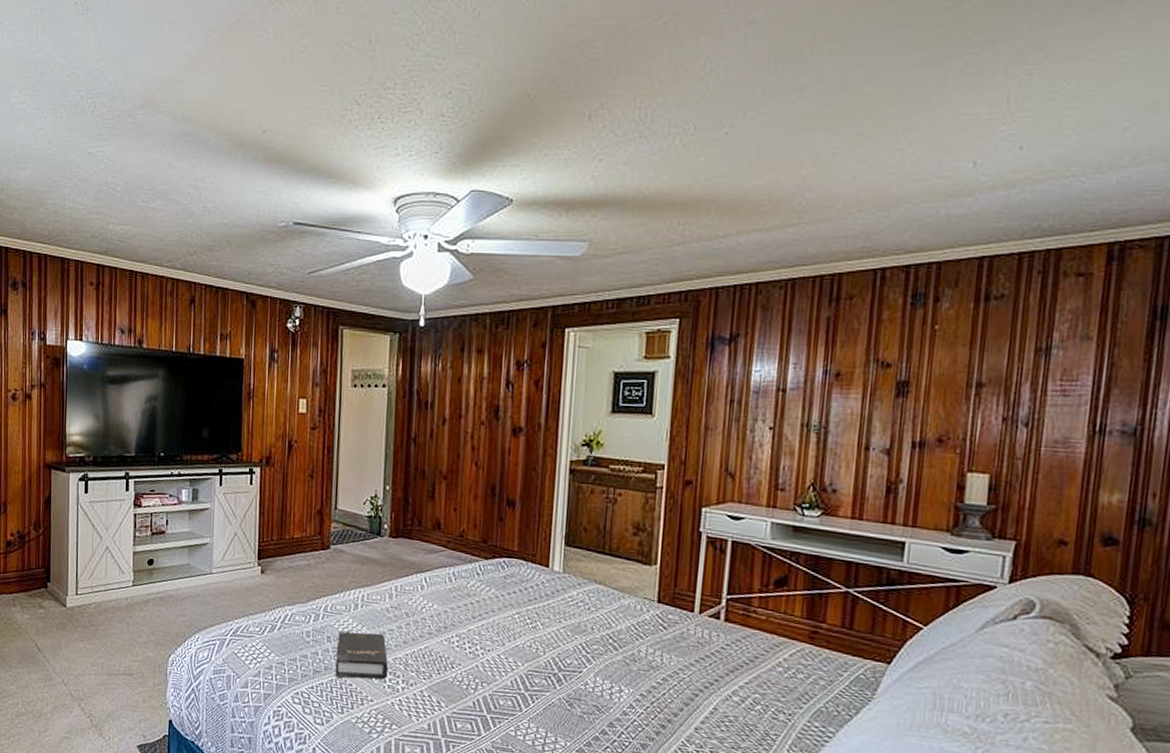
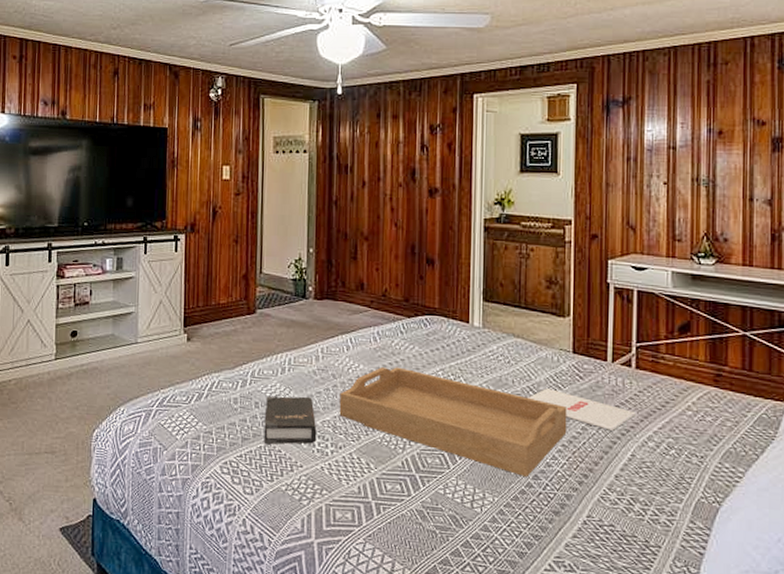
serving tray: none [411,608,648,724] -> present [339,367,567,477]
magazine: none [607,637,721,683] -> present [528,388,636,431]

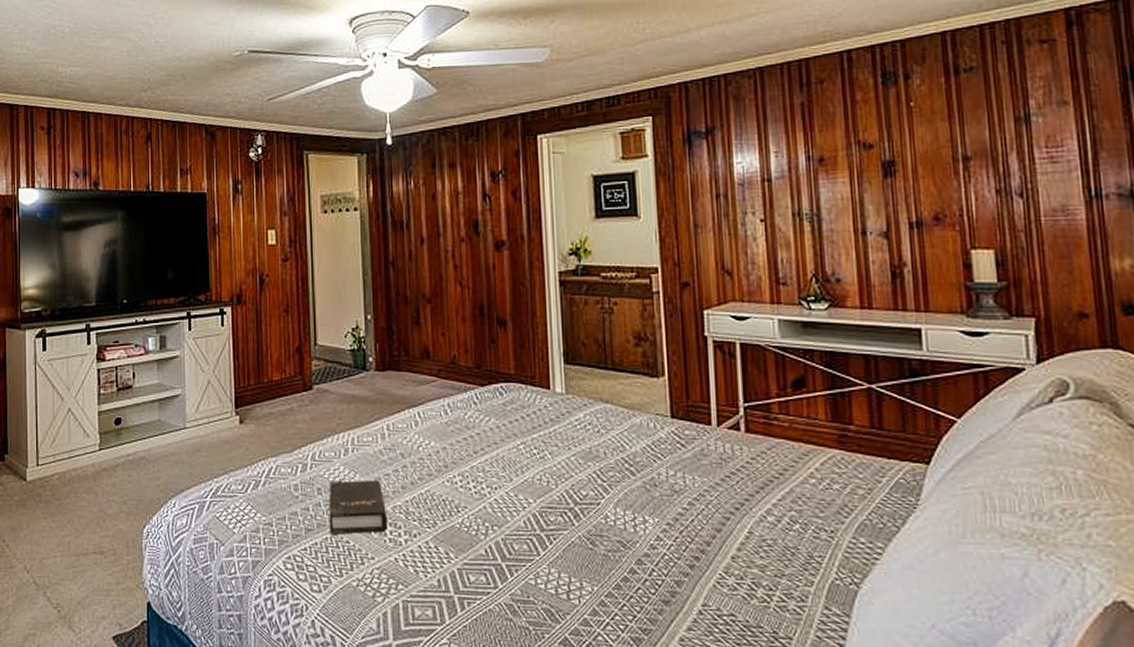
serving tray: present [339,367,567,477] -> none [410,442,671,561]
magazine: present [528,388,636,431] -> none [623,459,750,505]

